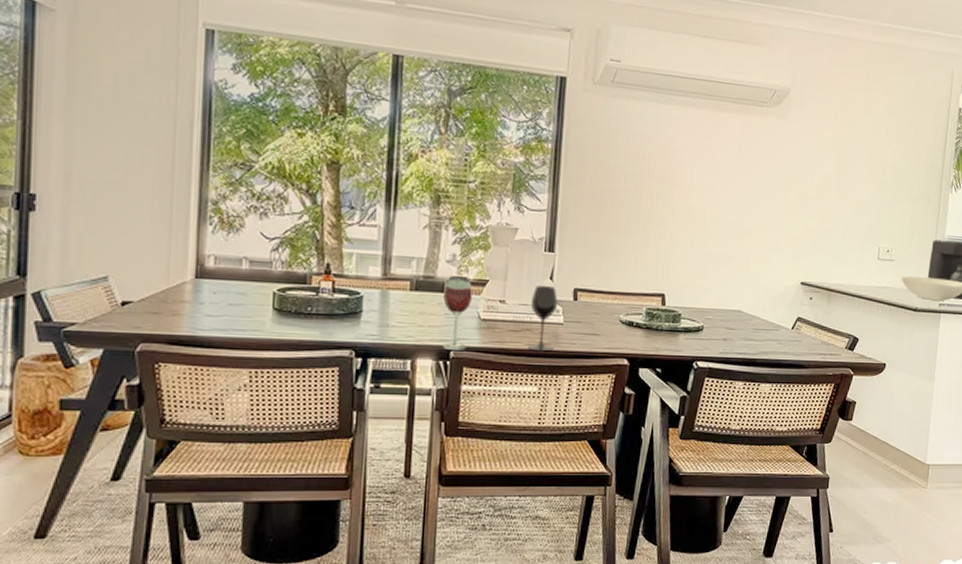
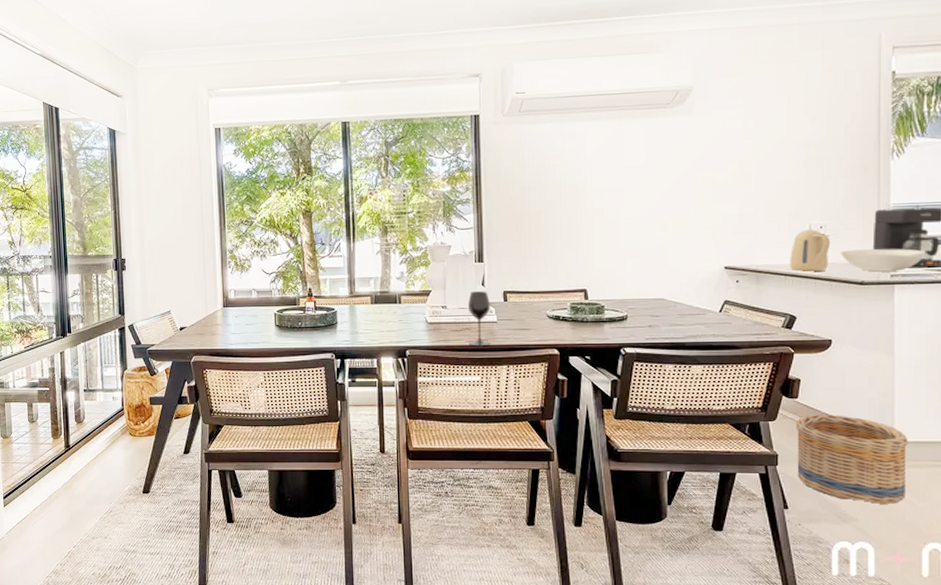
wineglass: present [442,275,473,351] -> none [397,288,420,350]
basket: none [844,437,937,524] -> present [795,415,908,504]
kettle: none [857,252,895,296] -> present [789,229,831,272]

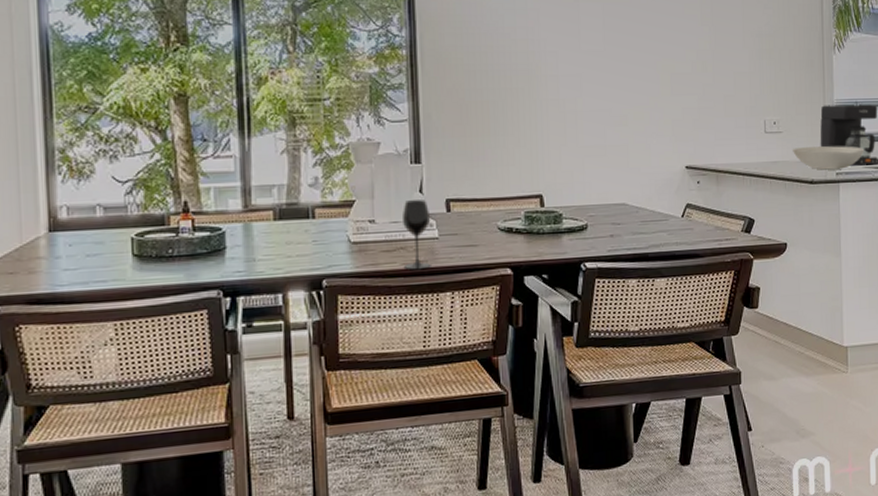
kettle: present [789,229,831,272] -> none [746,125,784,171]
basket: present [795,415,908,504] -> none [756,323,855,414]

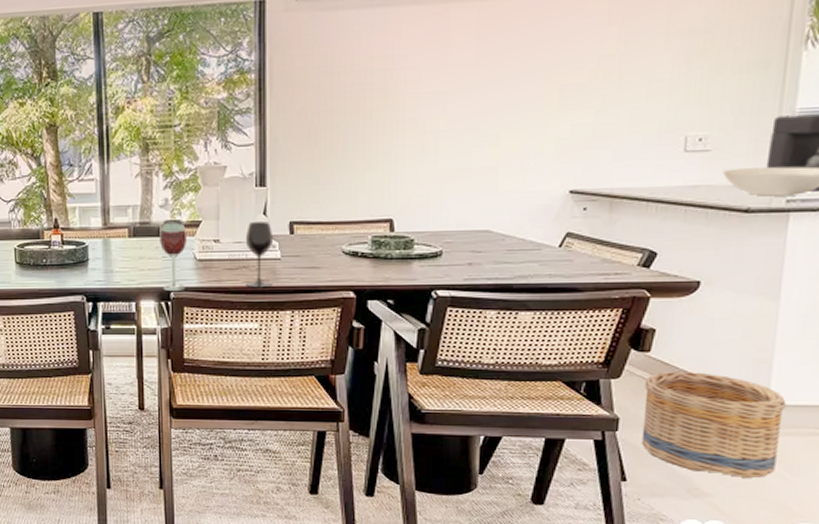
wineglass: none [309,198,341,280] -> present [160,218,188,292]
basket: none [756,323,855,414] -> present [641,372,787,478]

